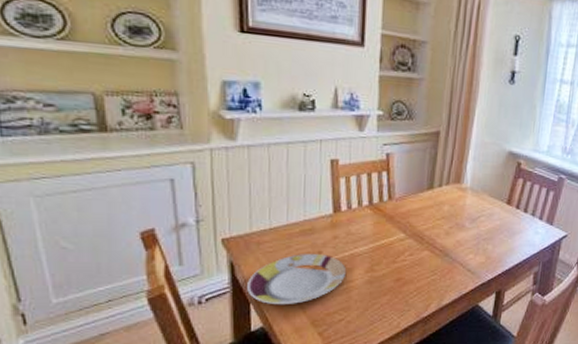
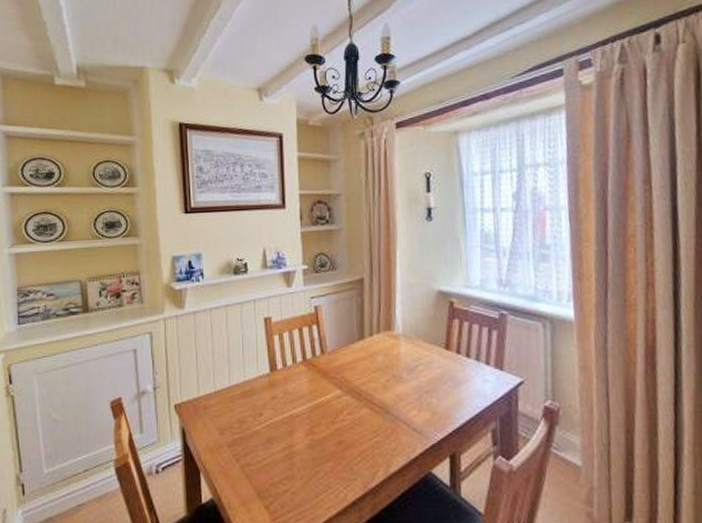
plate: present [247,254,346,305] -> none [197,417,286,474]

